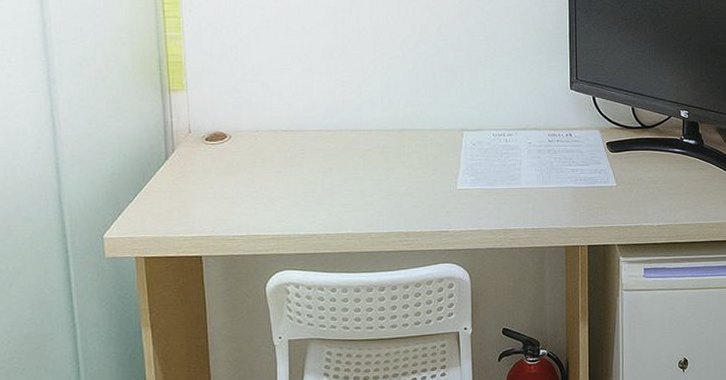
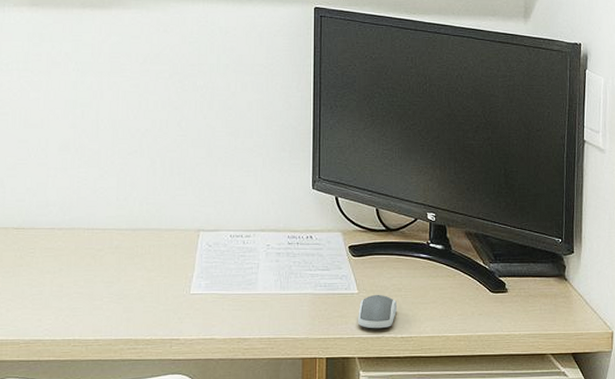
computer mouse: none [617,186,654,218] -> present [358,294,398,329]

